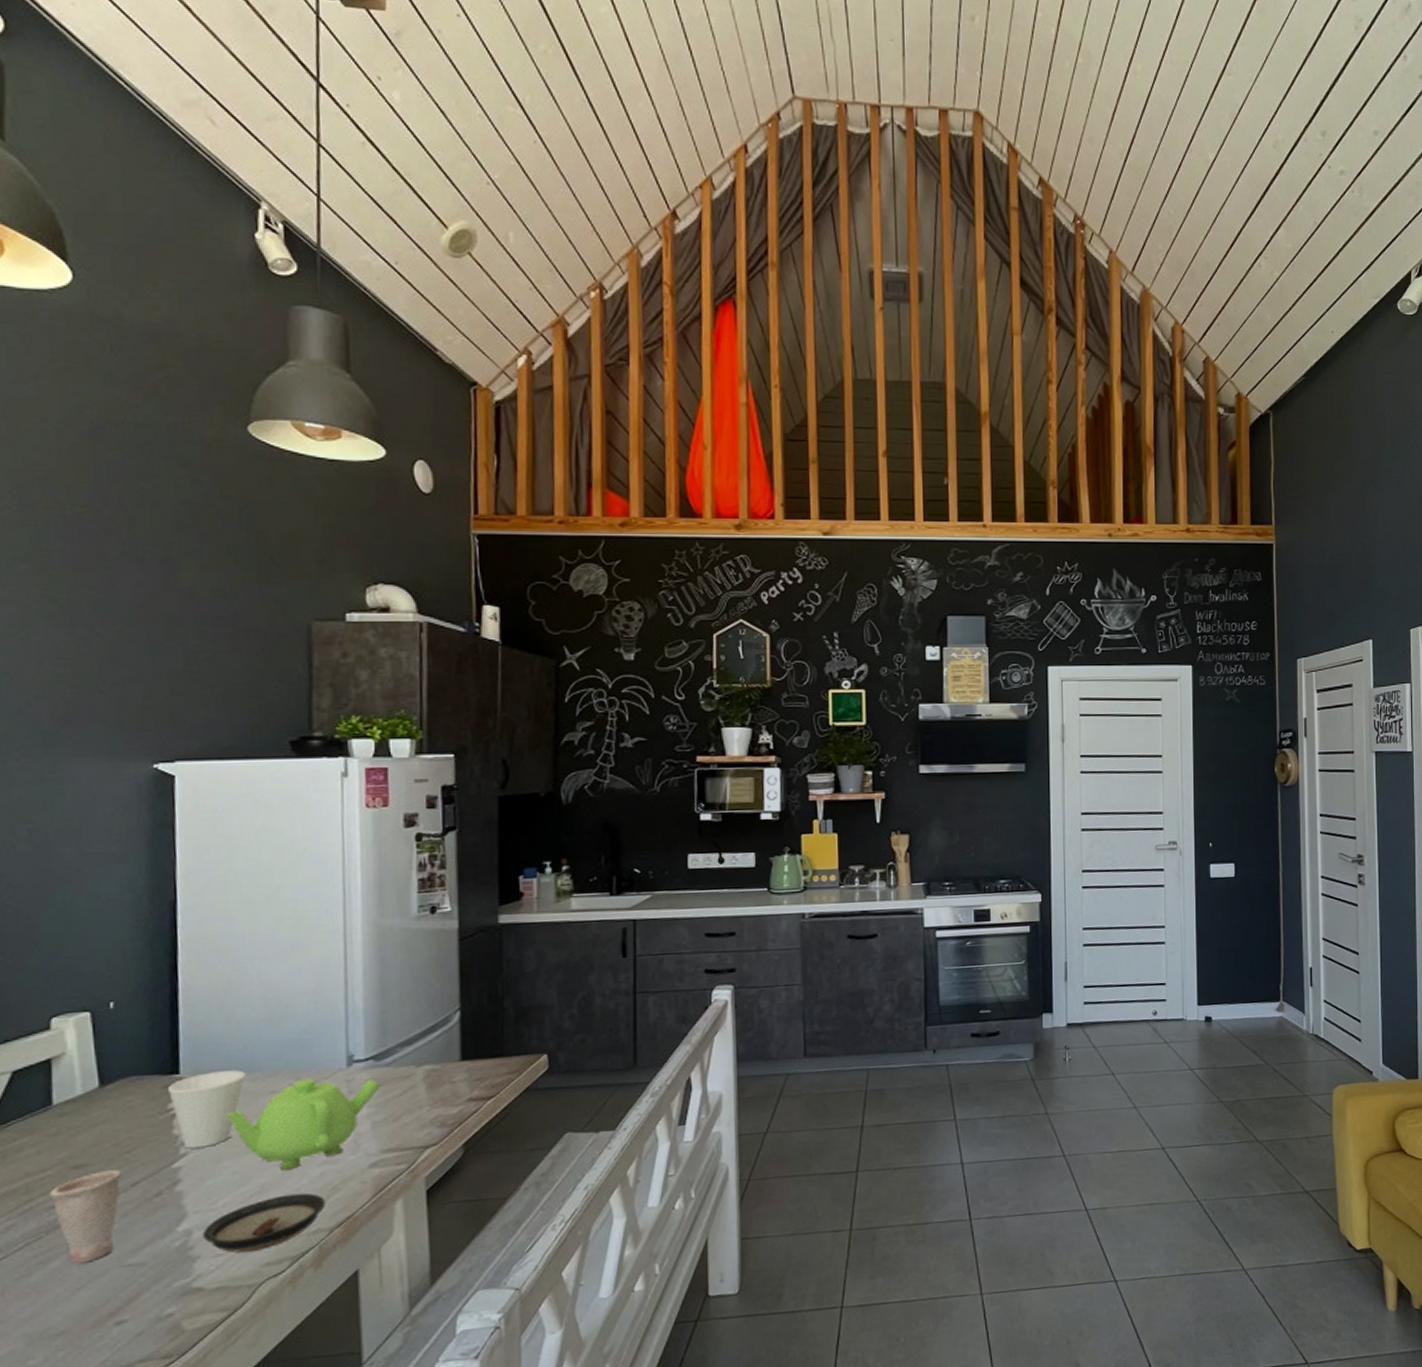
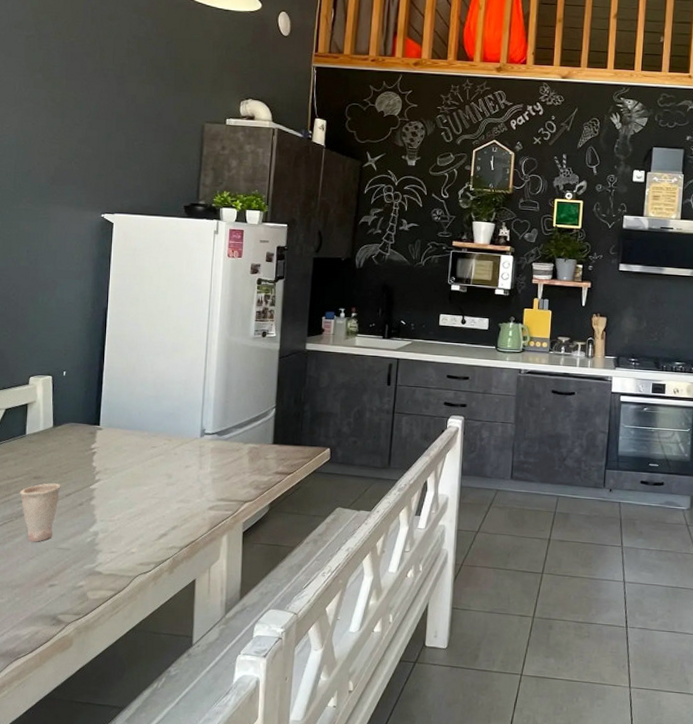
cup: present [168,1070,247,1149] -> none [92,427,139,478]
saucer: present [203,1192,326,1253] -> none [105,518,179,554]
teapot: present [227,1078,382,1170] -> none [125,441,221,502]

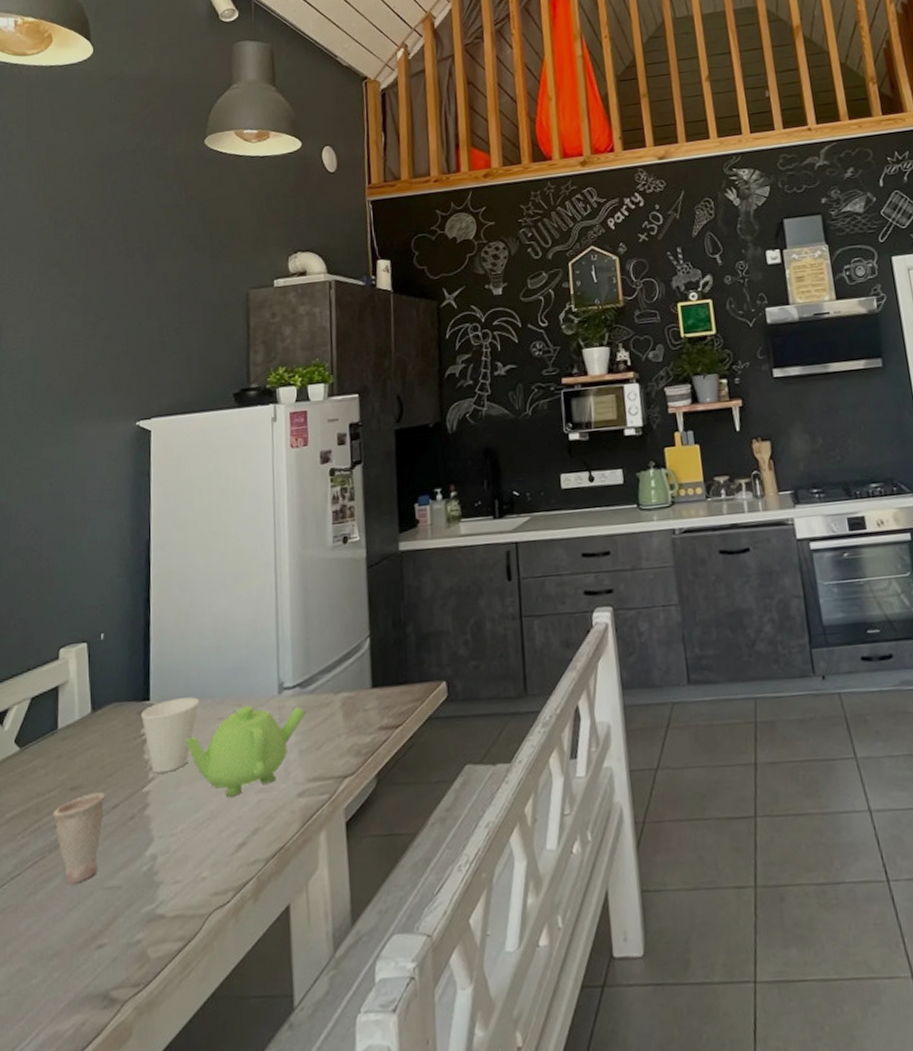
cup: none [92,427,139,478] -> present [141,697,200,773]
teapot: none [125,441,221,502] -> present [185,705,307,797]

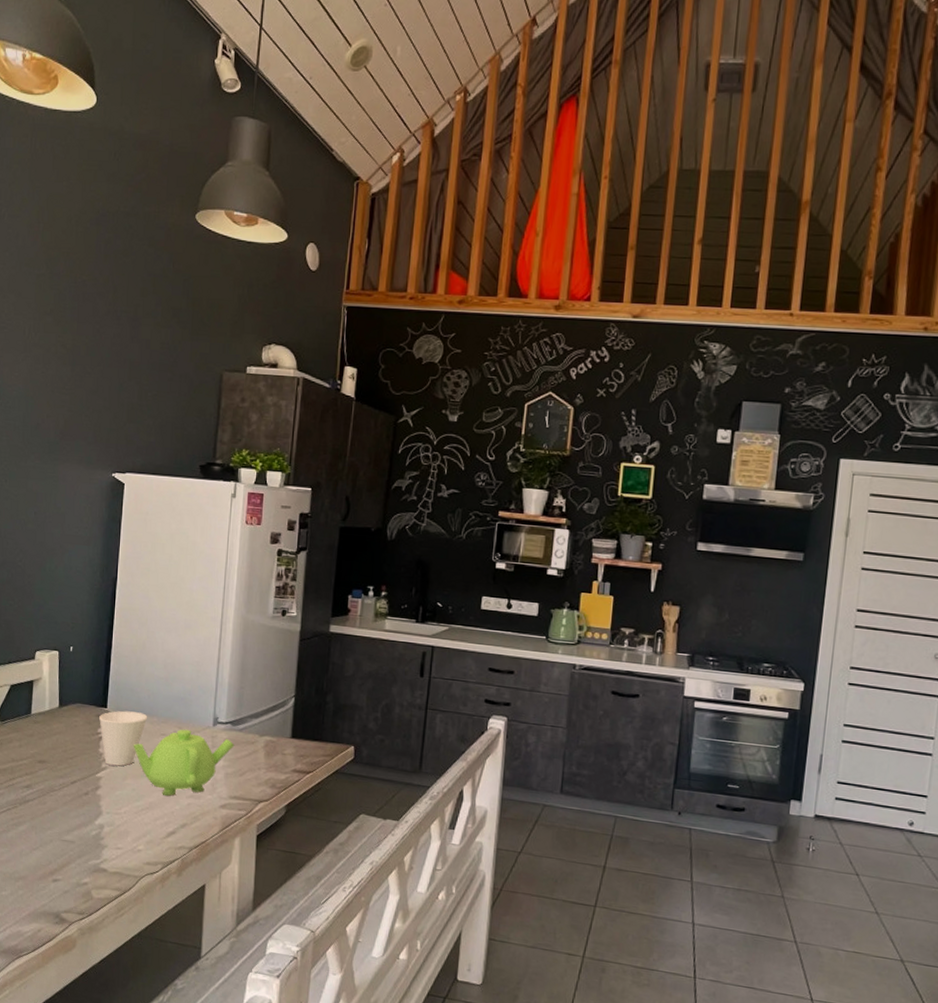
cup: present [53,792,105,884] -> none [24,768,66,832]

